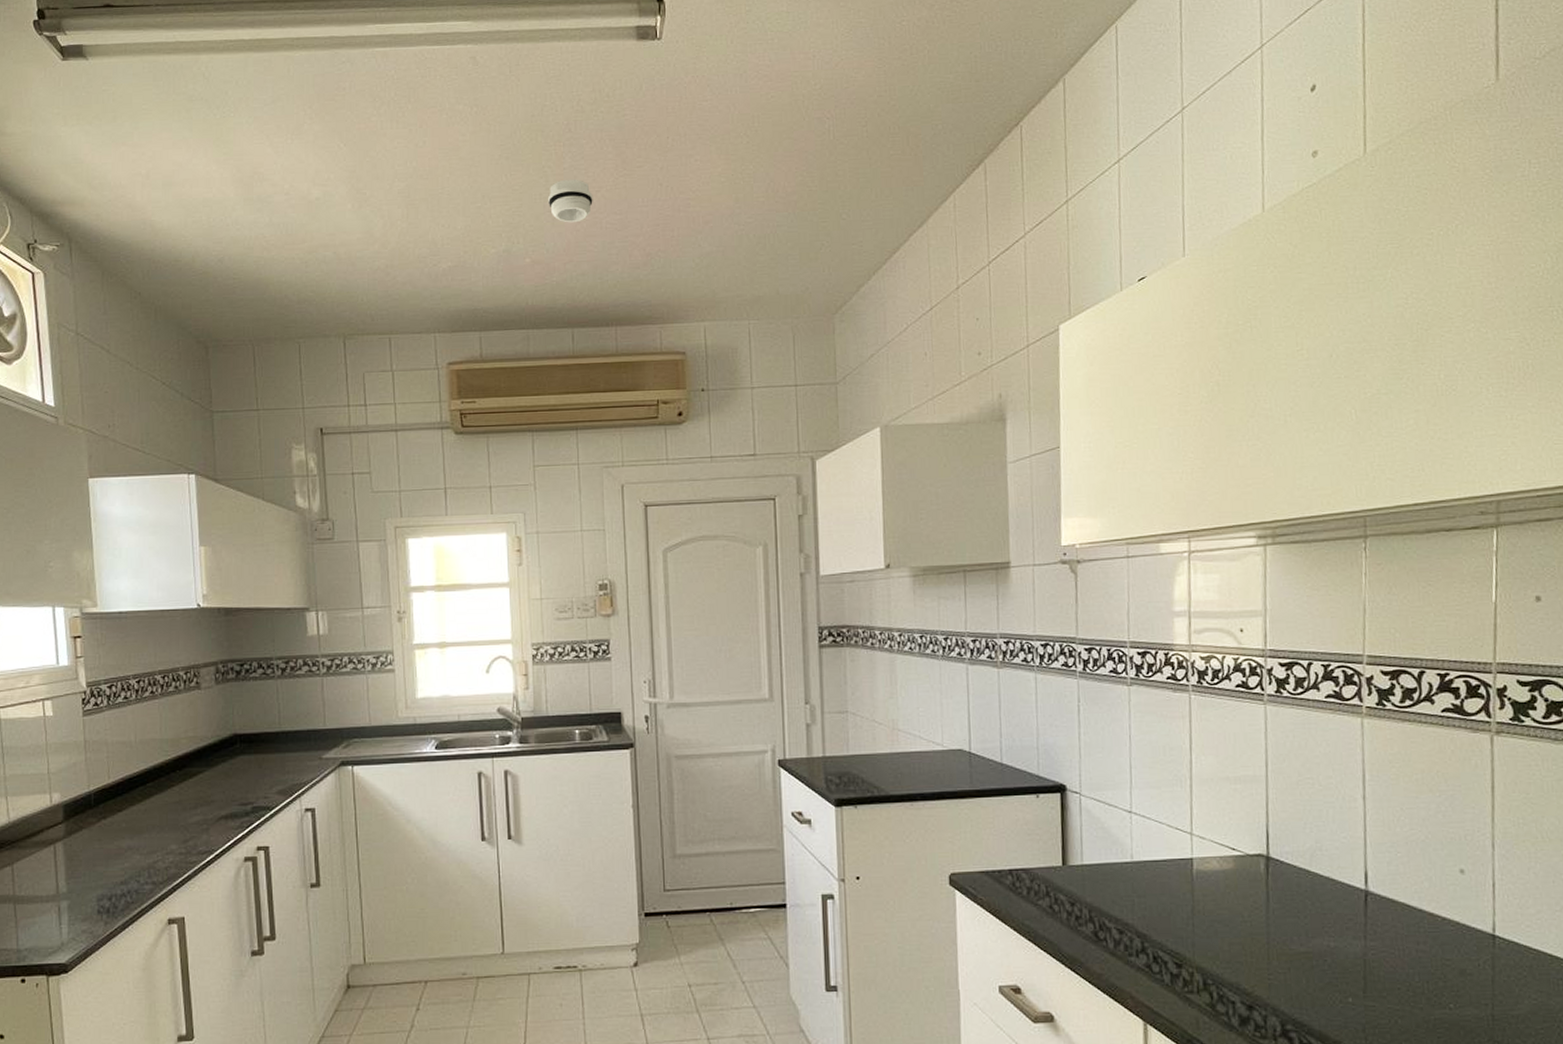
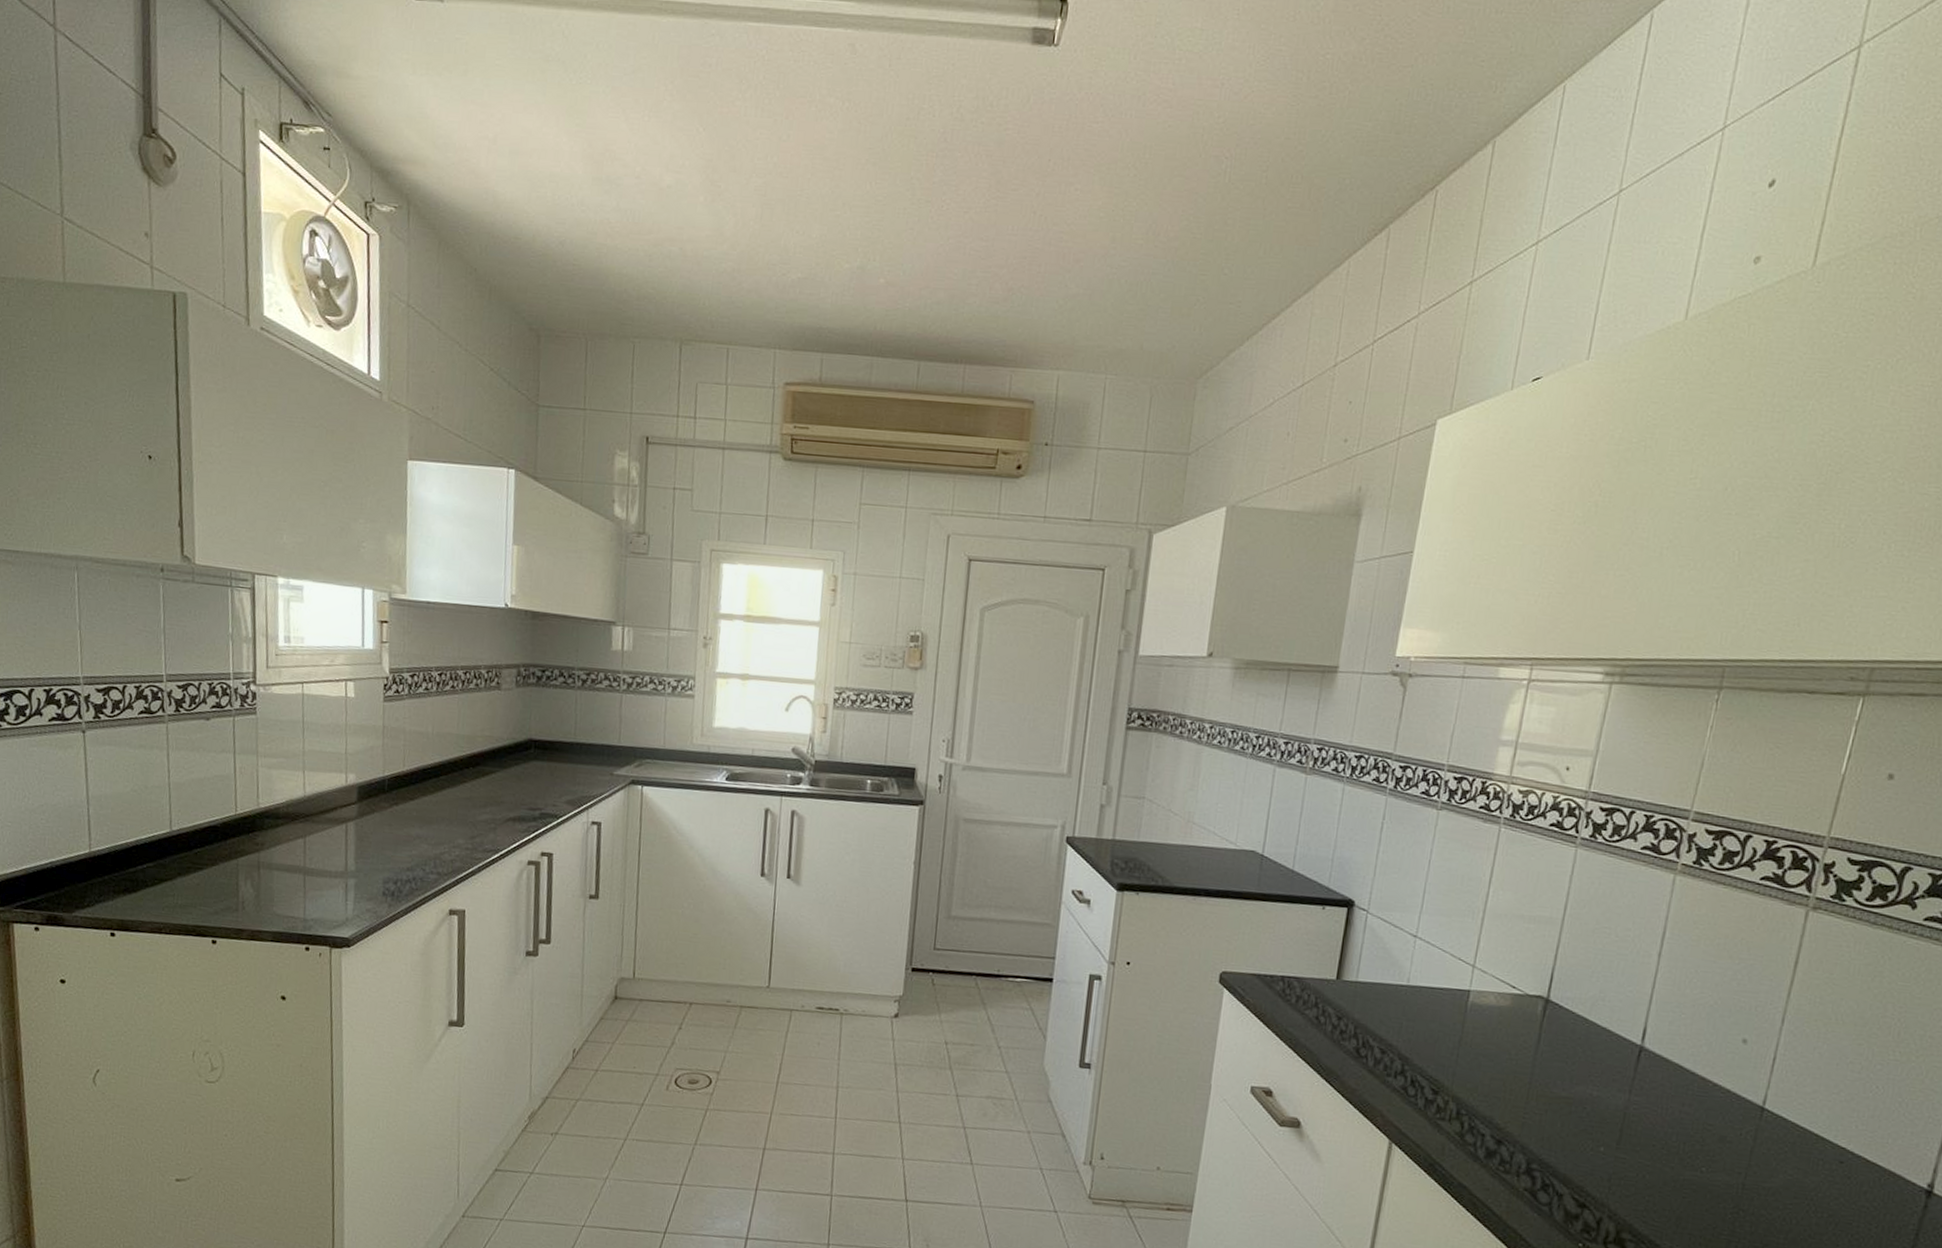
smoke detector: present [547,179,593,223] -> none [911,195,960,245]

